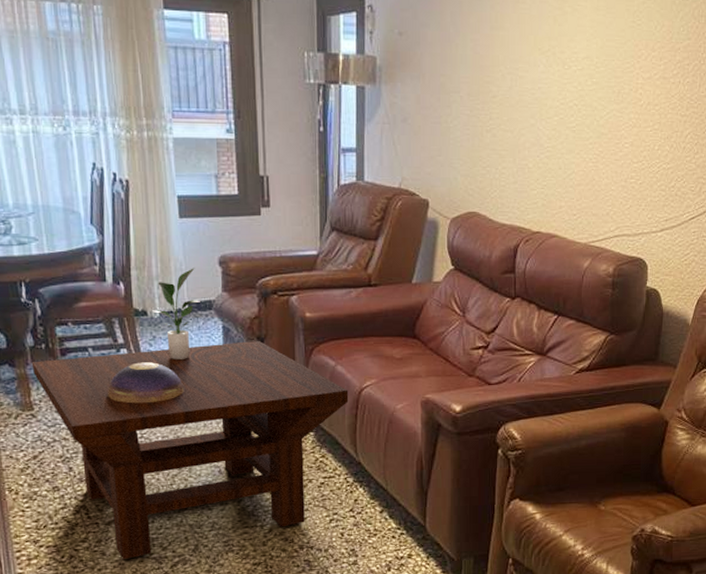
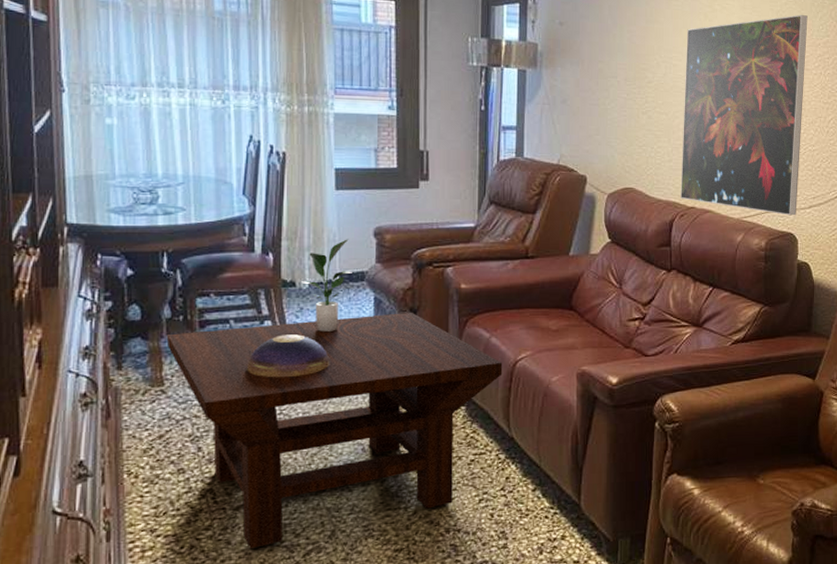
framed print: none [526,15,667,240] -> present [681,15,808,216]

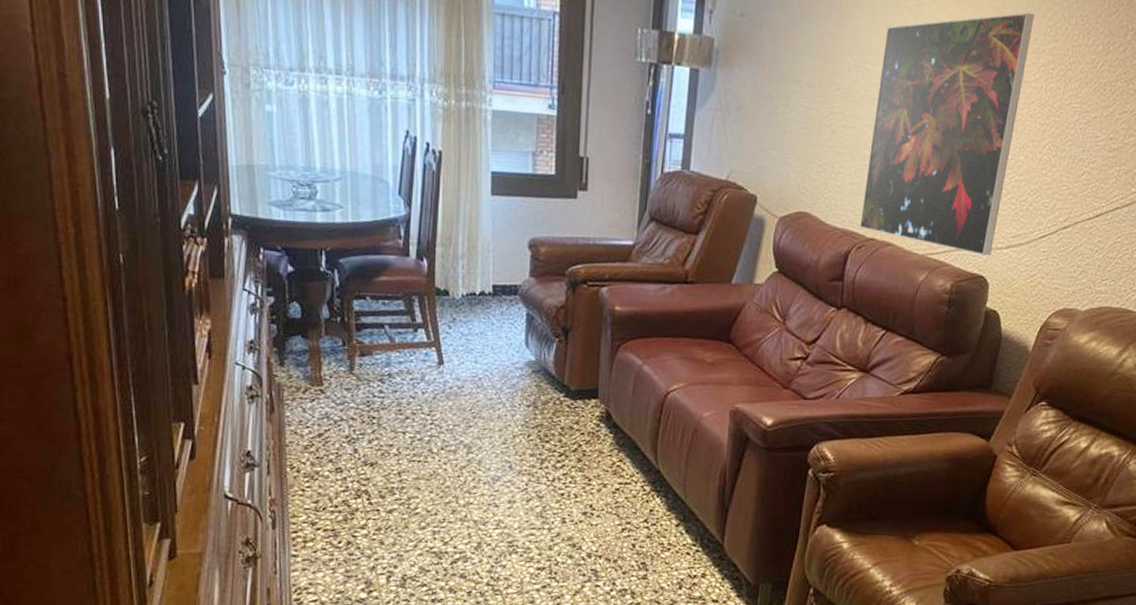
coffee table: present [166,312,503,549] -> none [325,331,654,551]
decorative bowl: present [247,334,330,378] -> none [401,344,481,389]
potted plant: present [301,239,352,333] -> none [455,249,505,346]

